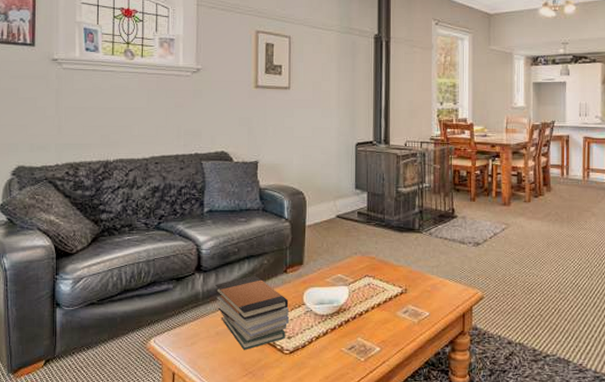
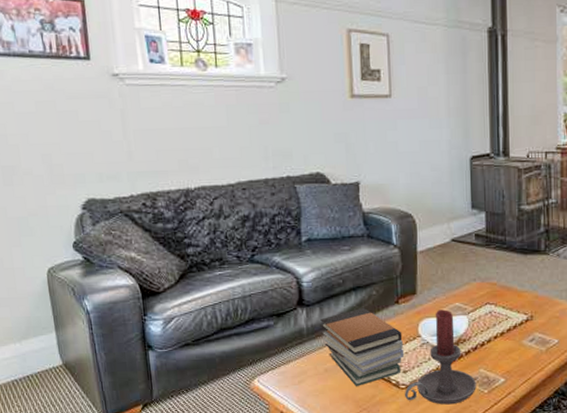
candle holder: none [287,280,354,371] -> present [404,310,476,405]

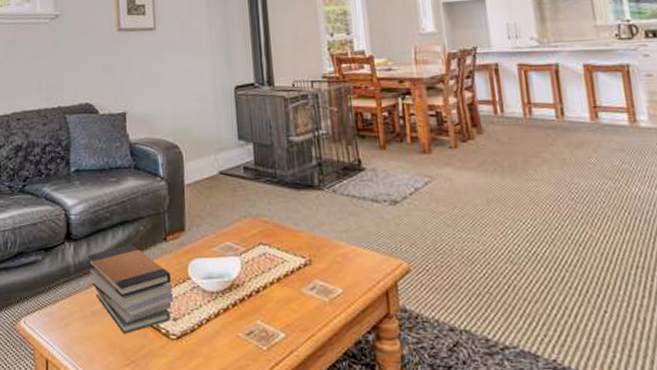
candle holder: present [404,310,476,405] -> none [174,249,254,362]

